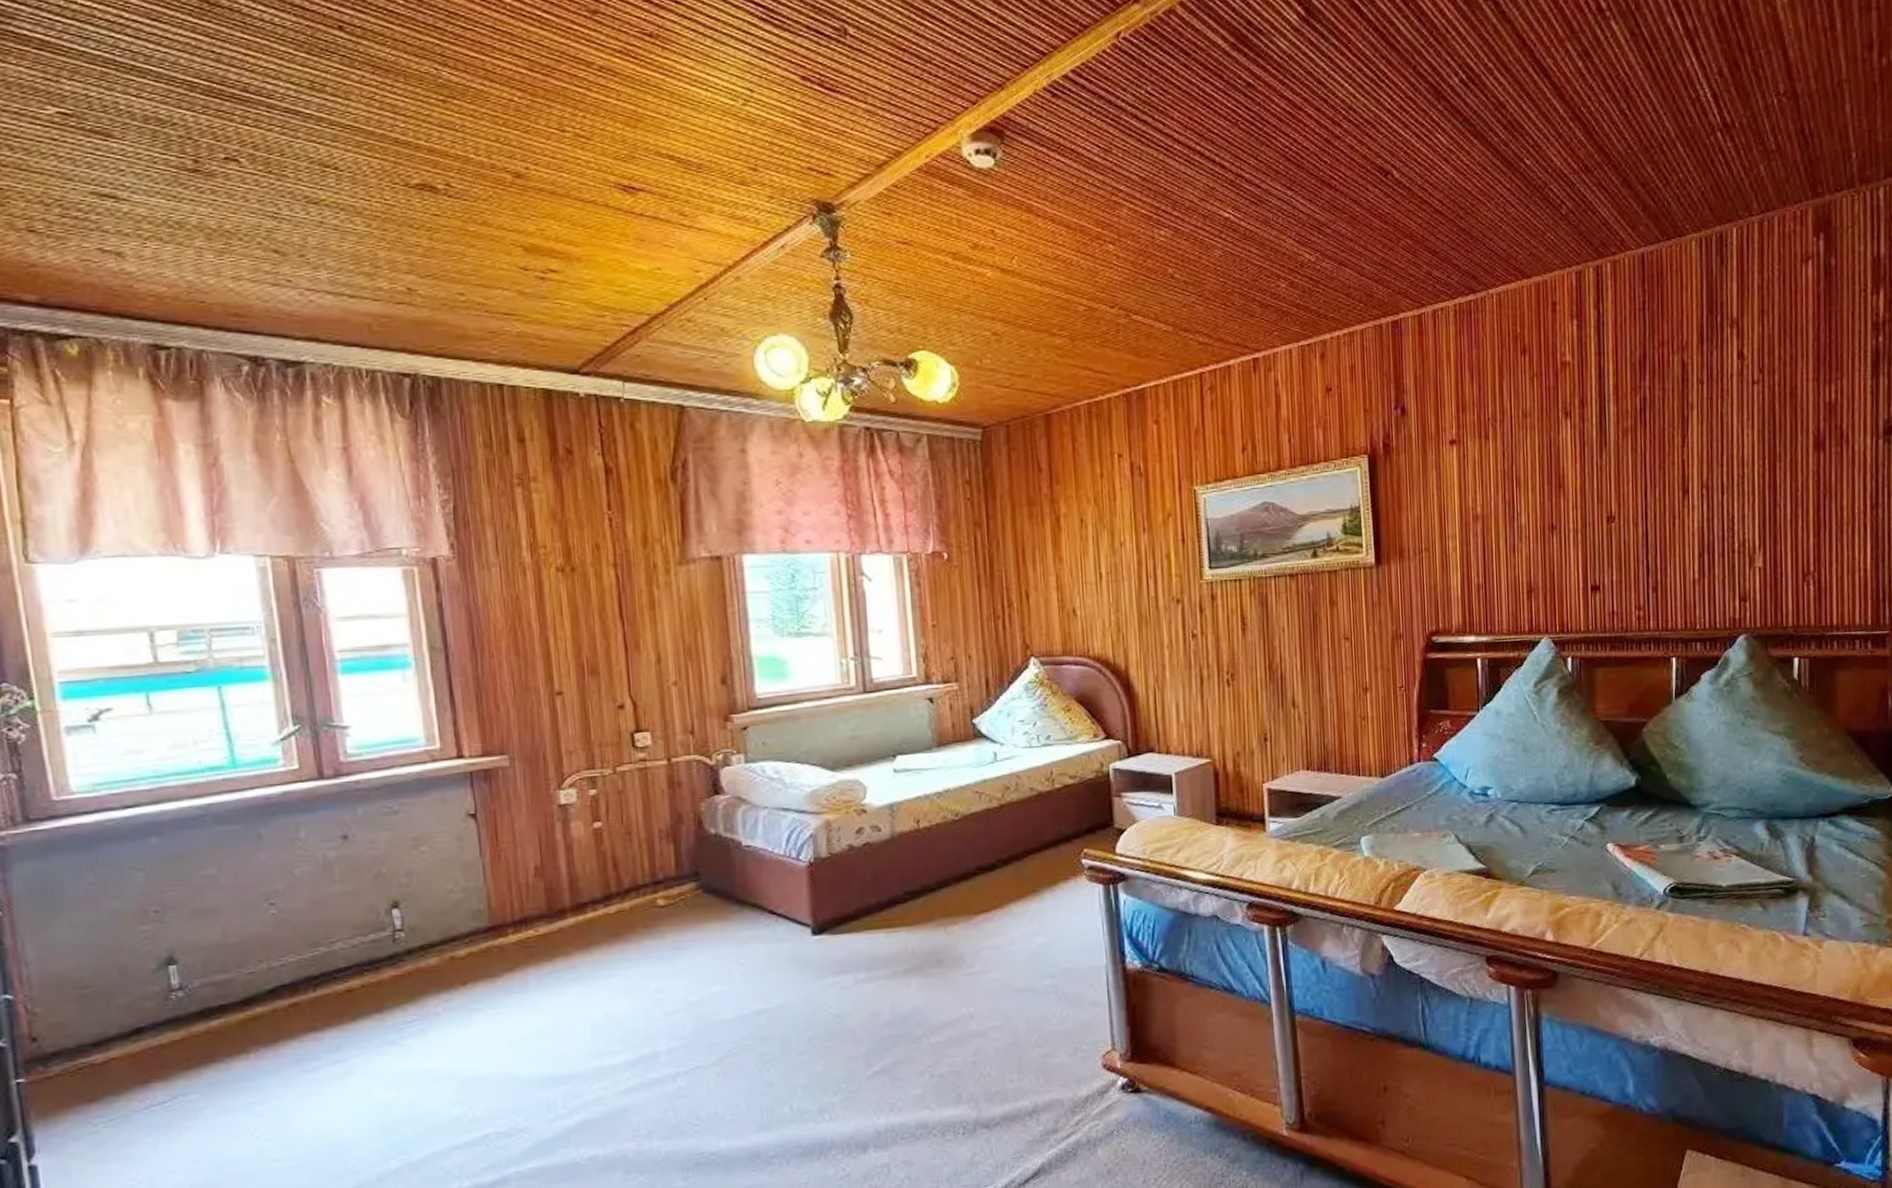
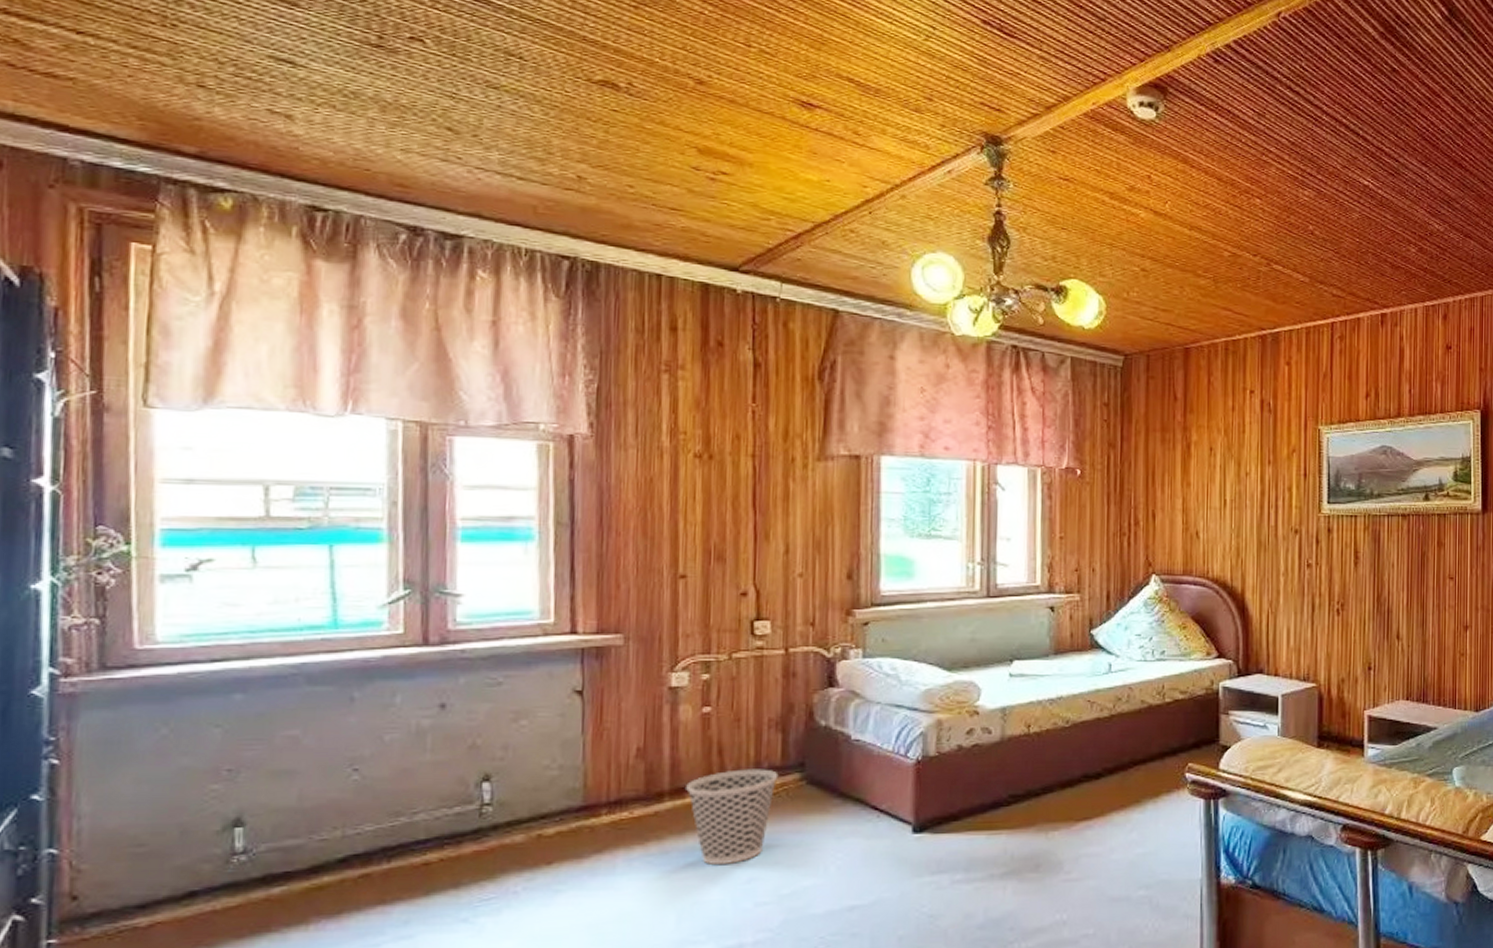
wastebasket: none [586,880,675,977] -> present [686,769,779,865]

